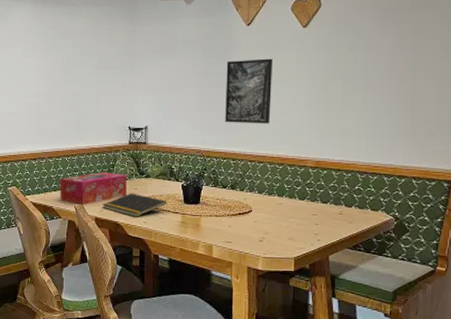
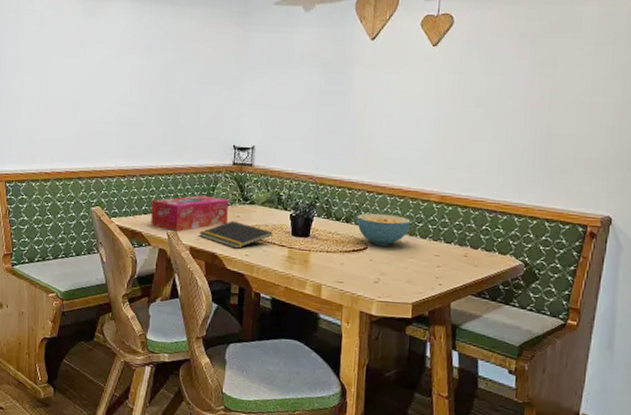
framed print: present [225,58,273,124] -> none [342,77,398,151]
cereal bowl: none [240,180,290,208] -> present [356,213,411,246]

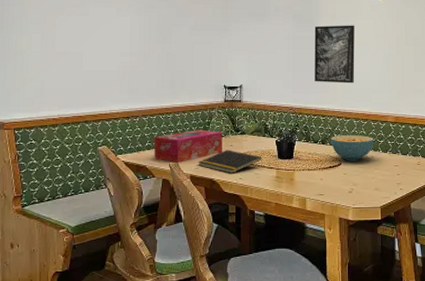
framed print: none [342,77,398,151] -> present [314,25,355,83]

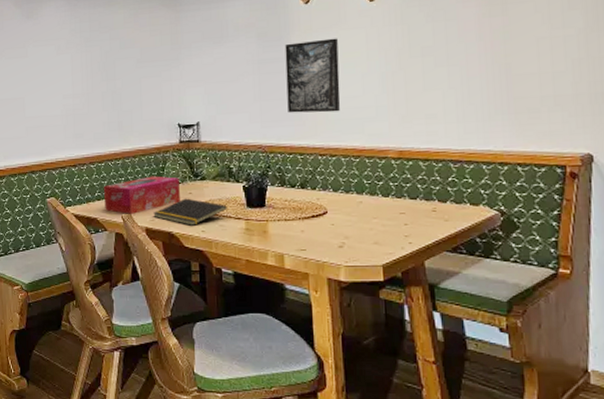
cereal bowl: present [330,135,374,161] -> none [311,176,371,209]

